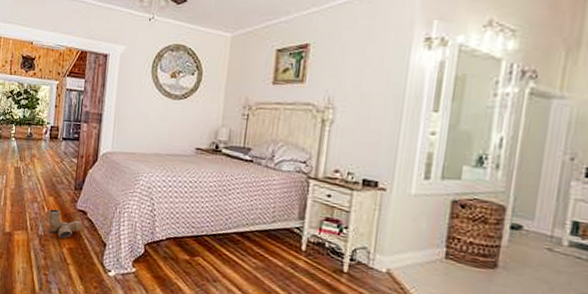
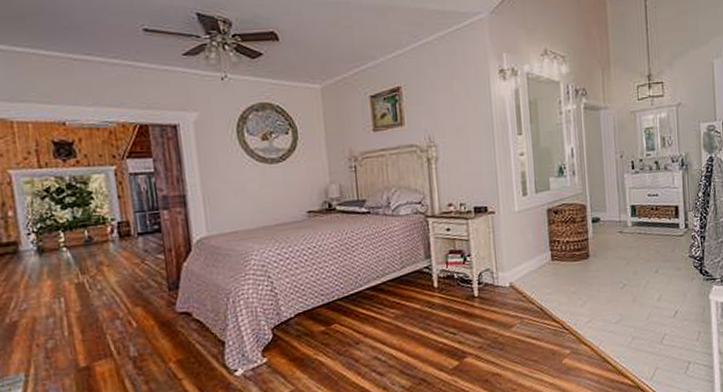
boots: present [48,209,83,239] -> none [138,320,190,352]

